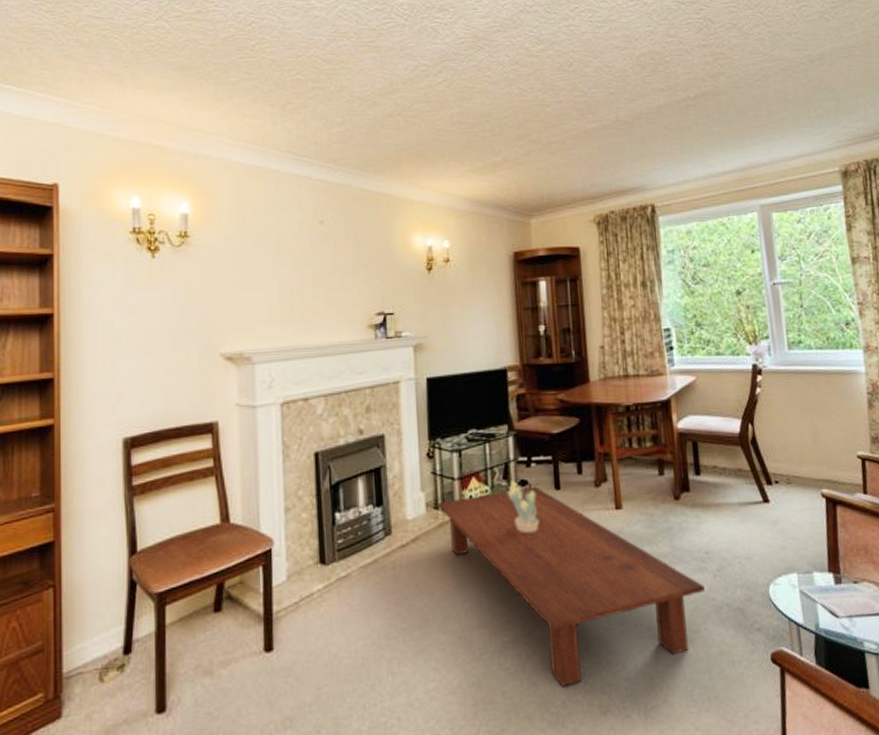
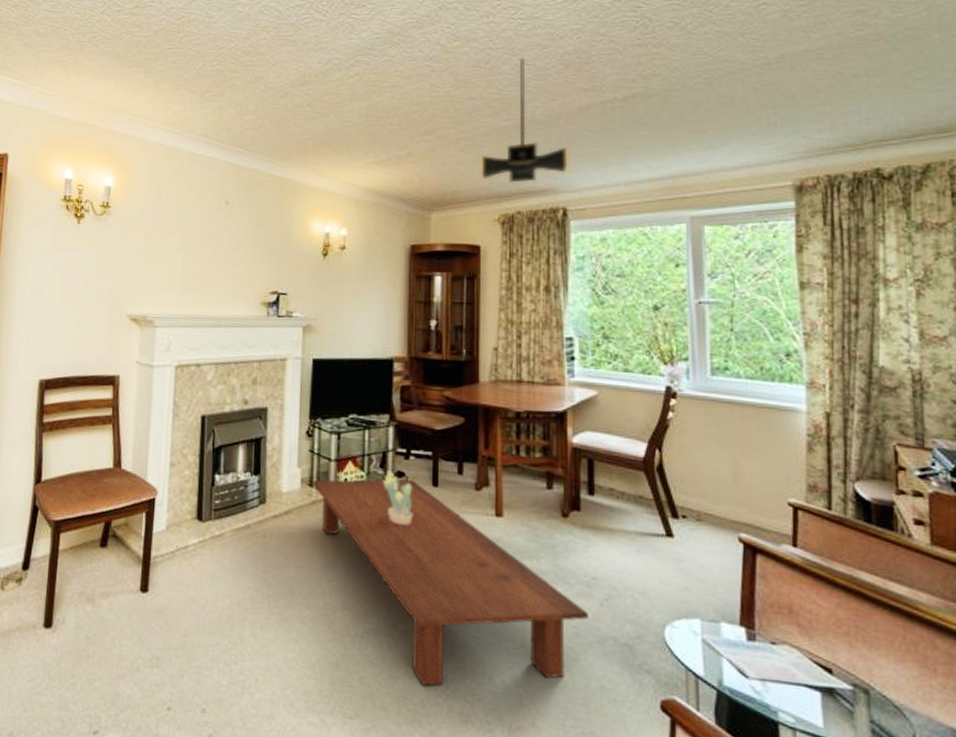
ceiling light fixture: none [573,61,652,184] -> present [481,59,568,183]

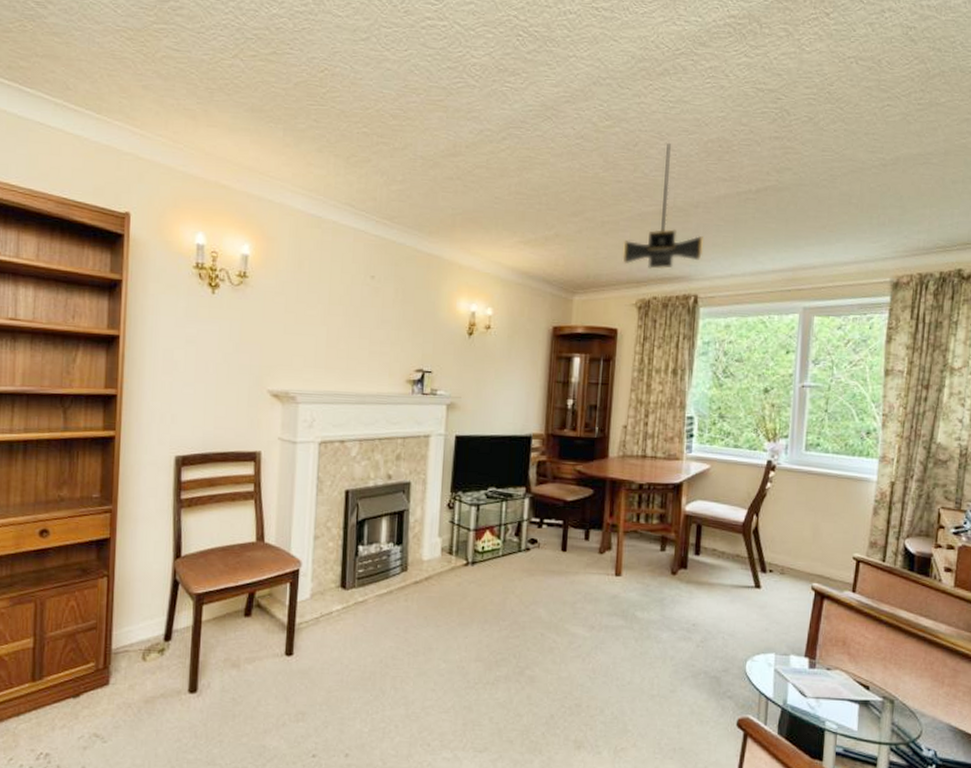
coffee table: present [312,479,588,686] -> none [452,545,687,721]
potted flower: present [382,470,413,526] -> none [516,538,543,587]

